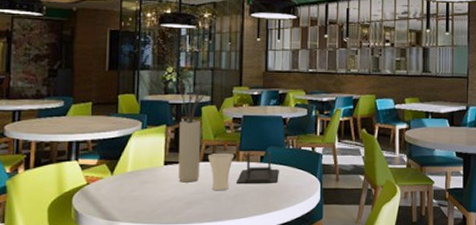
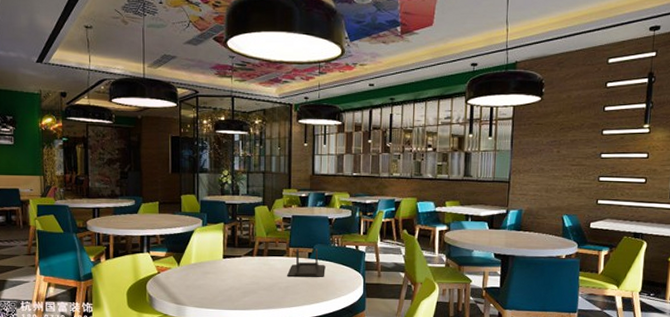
vase: present [177,69,212,183] -> none [232,172,263,274]
cup: present [208,152,235,191] -> none [262,248,285,283]

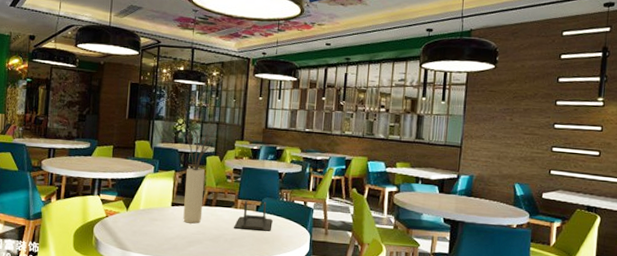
vase: none [232,172,263,274] -> present [183,123,217,224]

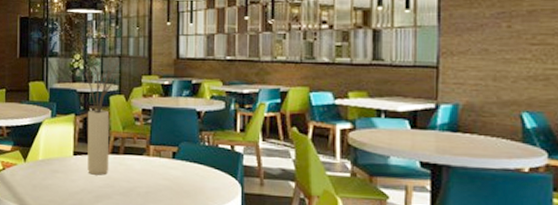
napkin holder: present [234,200,273,232] -> none [147,146,194,183]

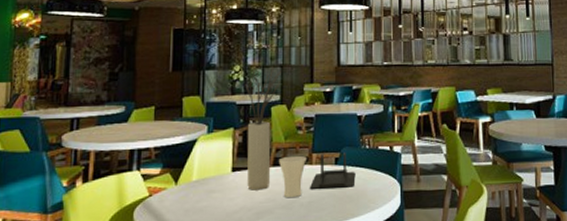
cup: none [117,145,145,187] -> present [279,155,307,198]
napkin holder: none [147,146,194,183] -> present [310,152,356,189]

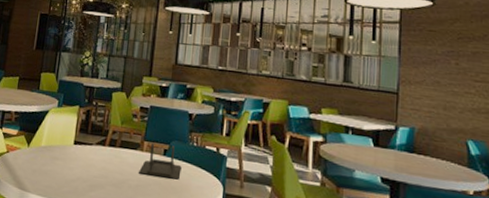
vase: present [245,66,281,191] -> none [85,56,125,166]
cup: present [279,155,307,198] -> none [114,139,139,179]

